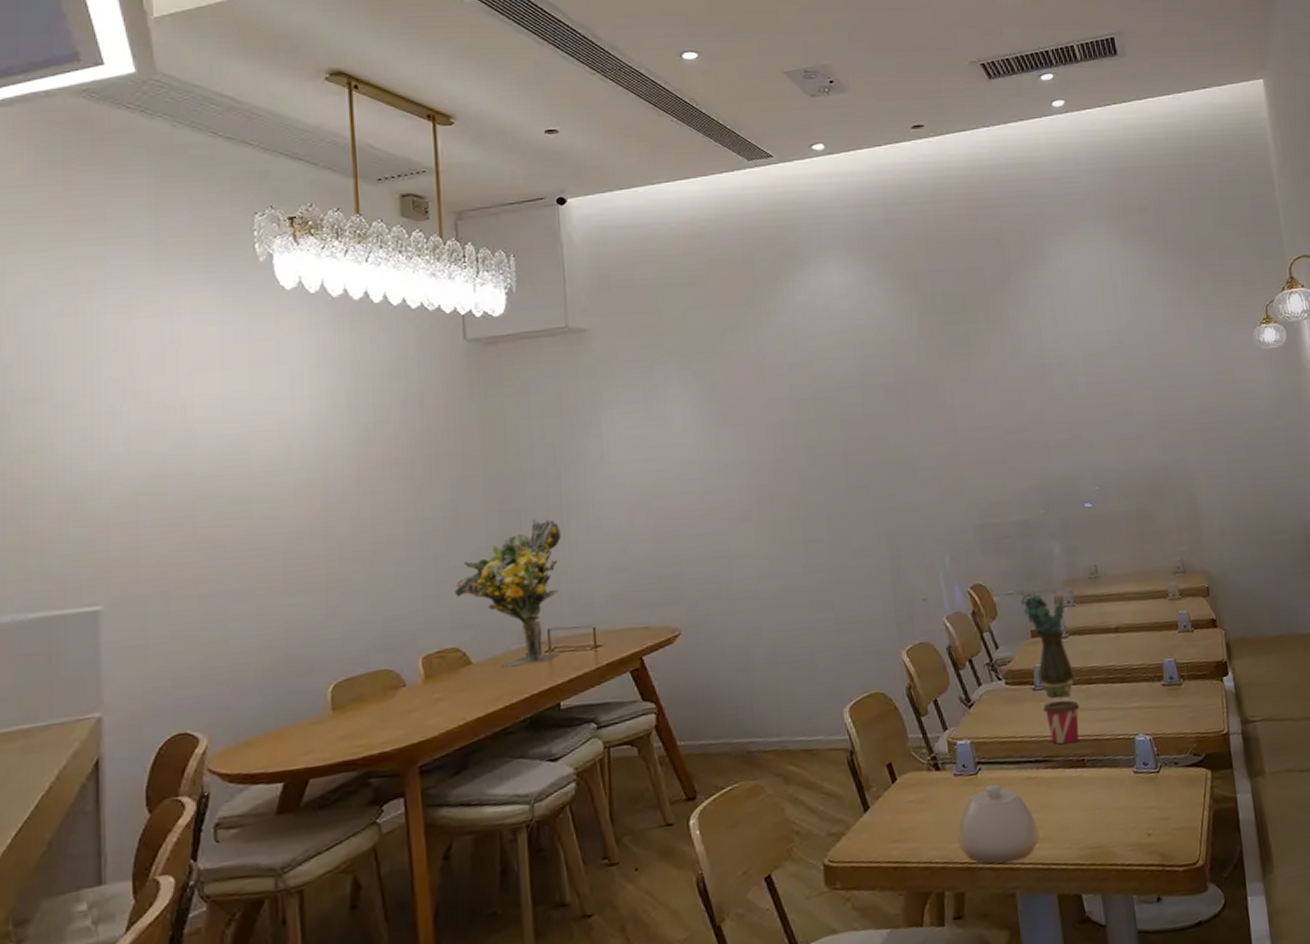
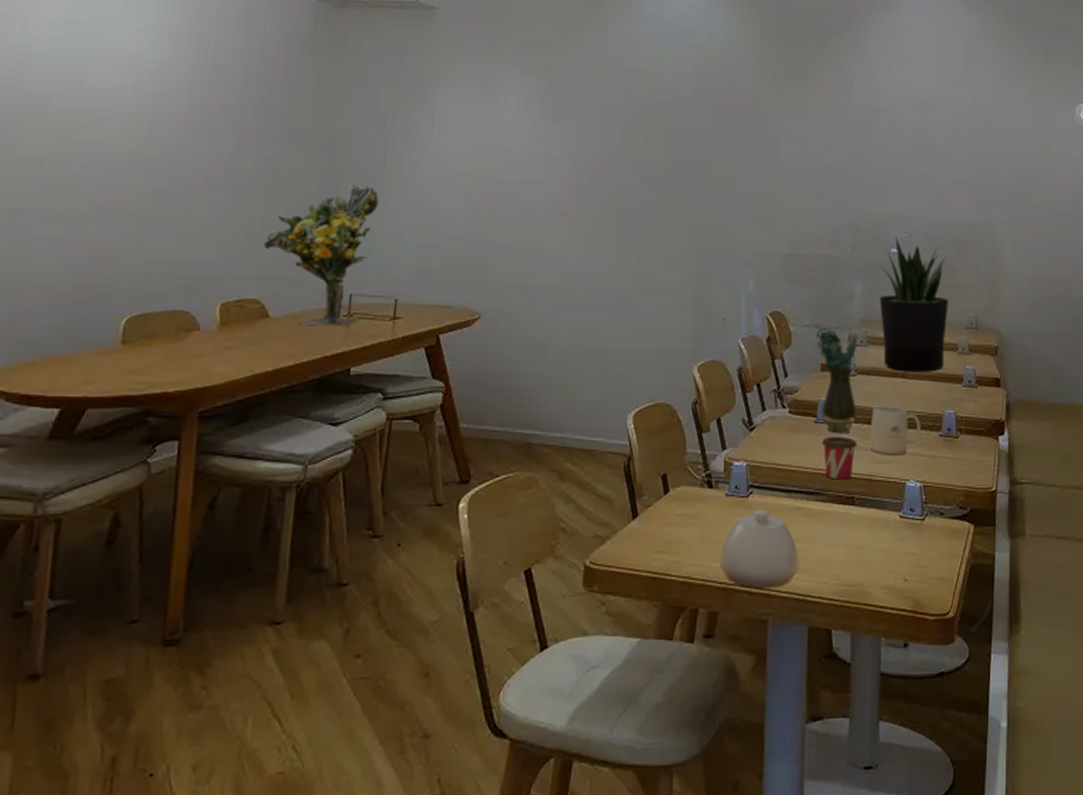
planter: none [1076,490,1156,626] -> present [879,236,949,372]
mug: none [1089,661,1143,713] -> present [870,406,921,455]

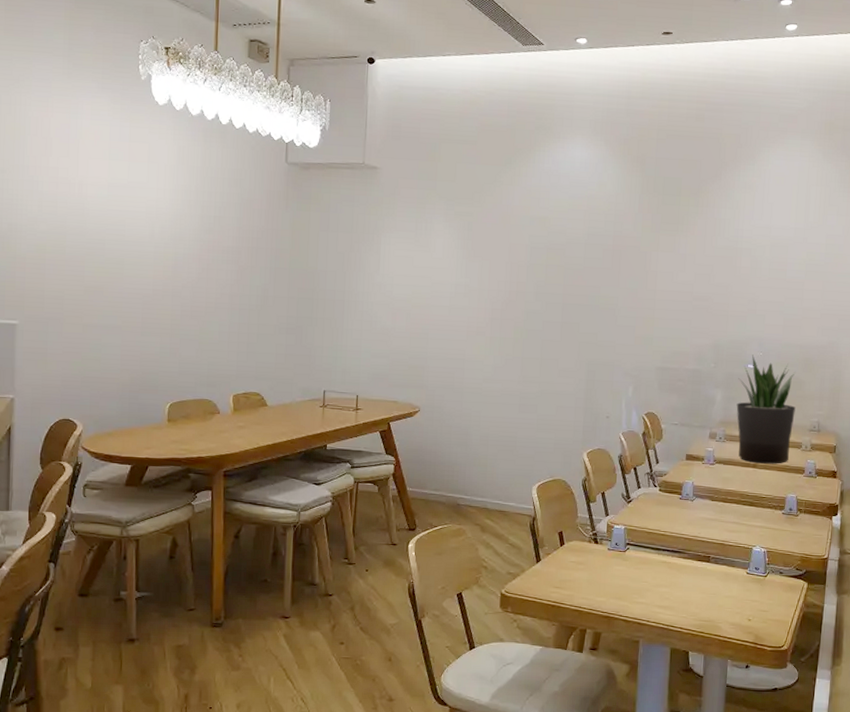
bouquet: present [263,184,379,327] -> none [260,308,342,415]
sugar bowl: present [719,508,800,588] -> none [602,560,665,618]
vase: present [816,325,858,433] -> none [683,424,717,508]
cup: present [821,436,857,480] -> none [684,509,714,543]
mug: present [870,406,921,455] -> none [725,488,767,527]

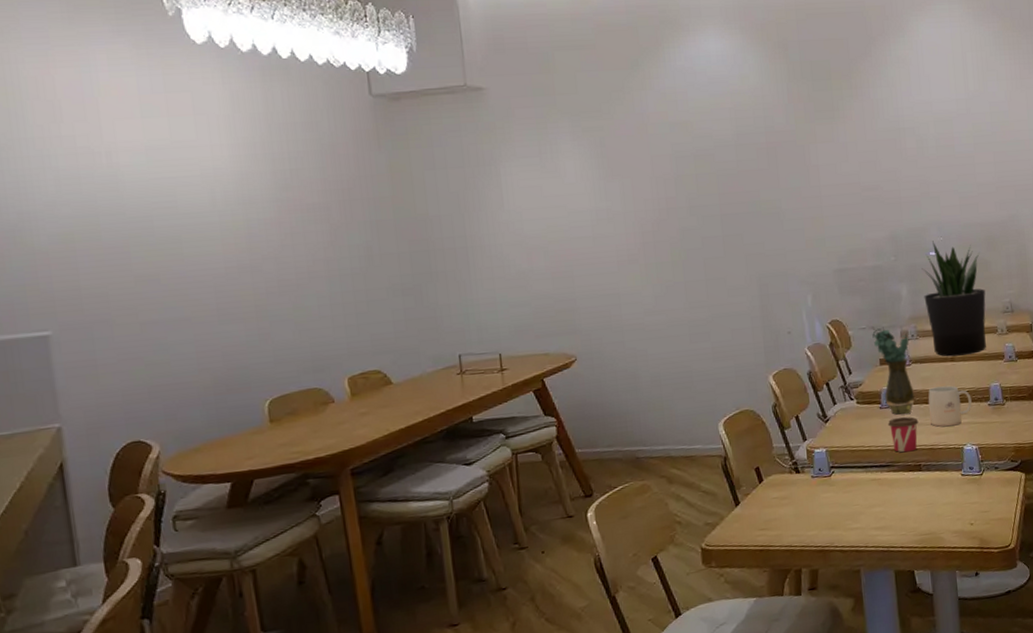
vase: none [683,424,717,508] -> present [872,326,915,415]
cup: none [684,509,714,543] -> present [887,416,919,453]
mug: none [725,488,767,527] -> present [927,385,972,427]

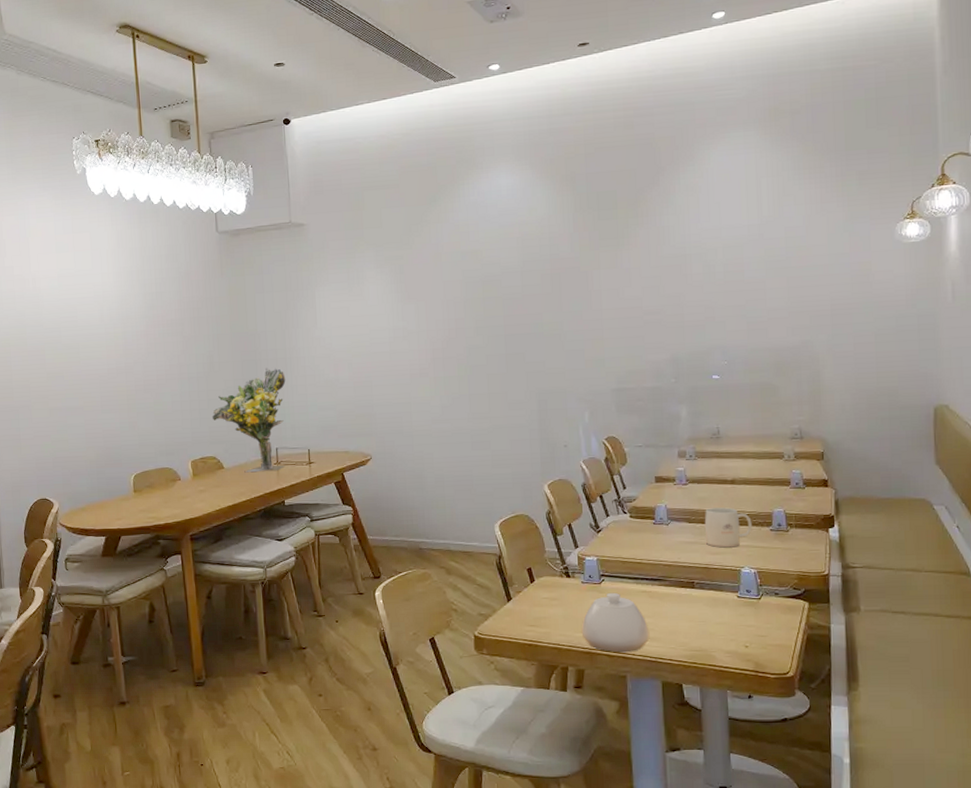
bouquet: none [373,259,473,387] -> present [211,368,286,473]
sugar bowl: none [813,483,881,547] -> present [581,592,650,652]
vase: present [872,326,915,415] -> none [648,445,691,531]
cup: present [887,416,919,453] -> none [660,534,694,569]
planter: present [922,241,986,356] -> none [703,364,772,479]

